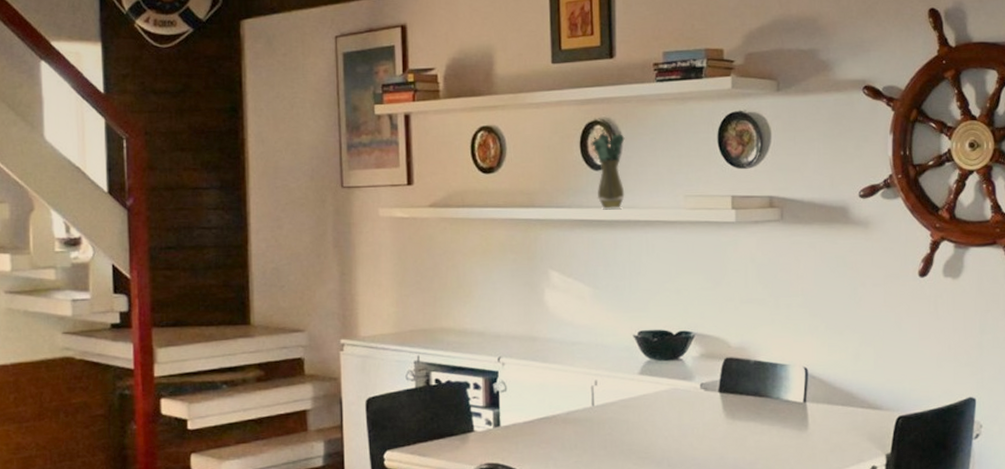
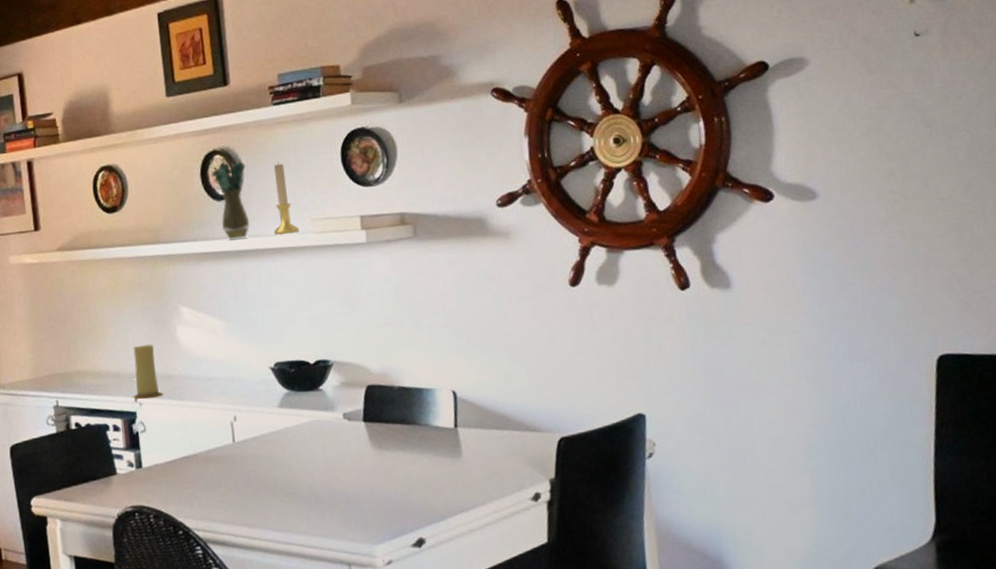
candle: none [496,305,526,359] -> present [133,344,162,399]
candle holder: none [647,137,672,208] -> present [273,161,299,235]

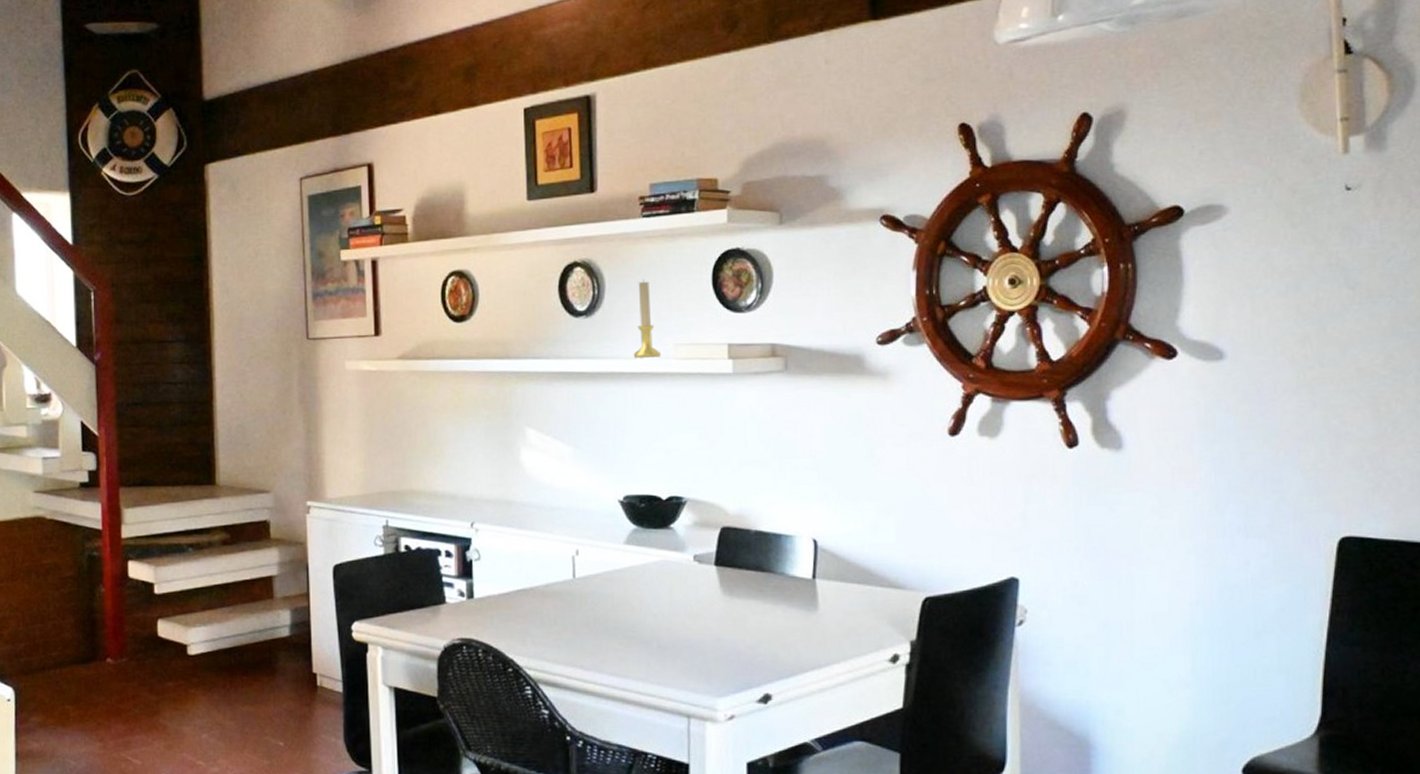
candle: present [133,344,162,399] -> none [469,466,501,524]
vase: present [211,159,250,240] -> none [570,272,608,361]

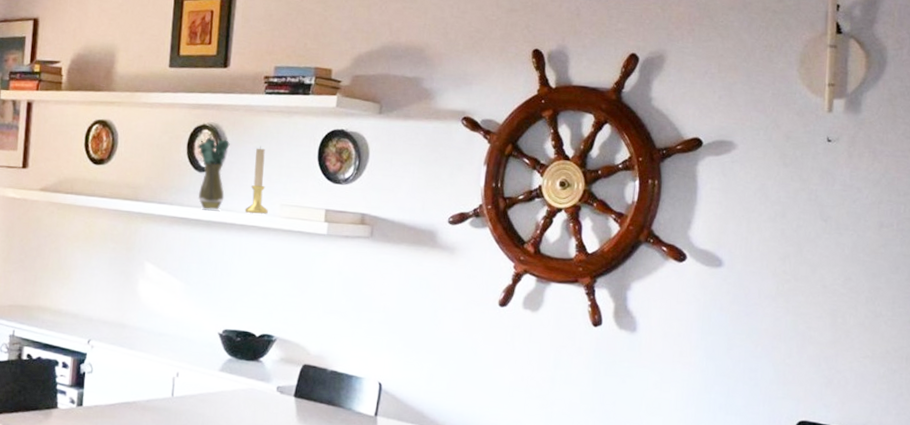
vase: none [570,272,608,361] -> present [197,134,230,211]

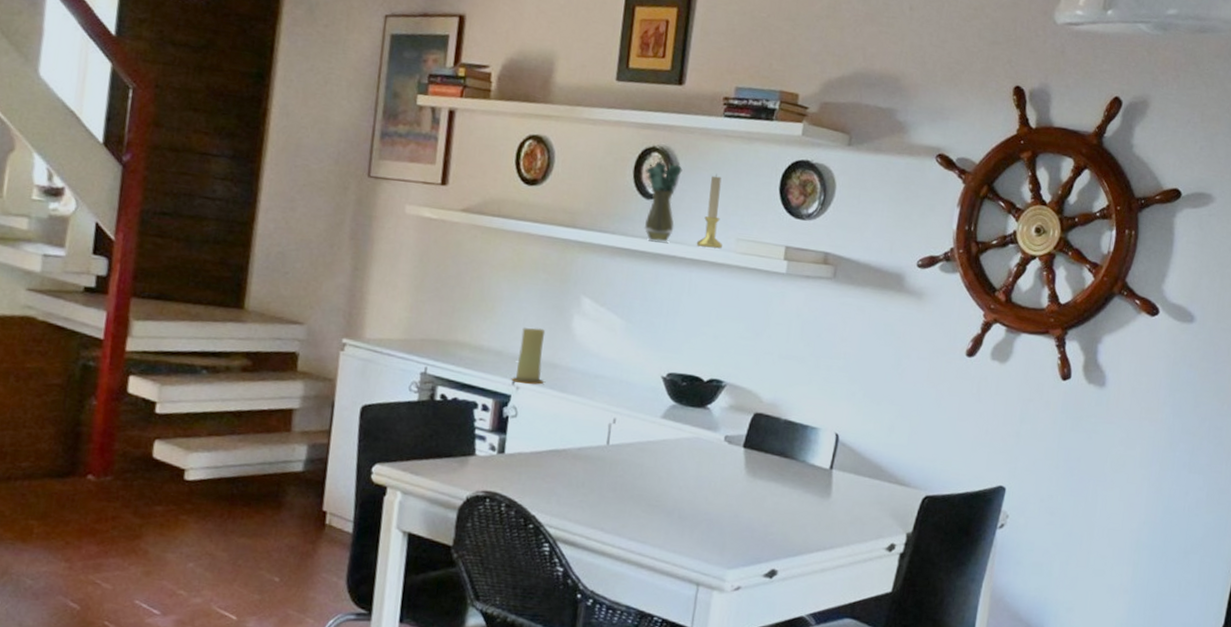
candle: none [86,292,115,343] -> present [511,328,546,384]

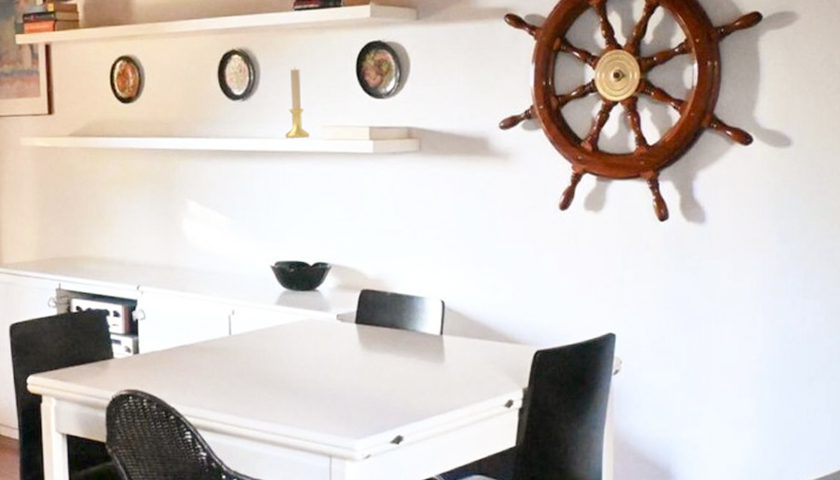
candle: present [511,328,546,384] -> none [135,235,164,287]
vase: present [644,157,683,242] -> none [229,59,263,140]

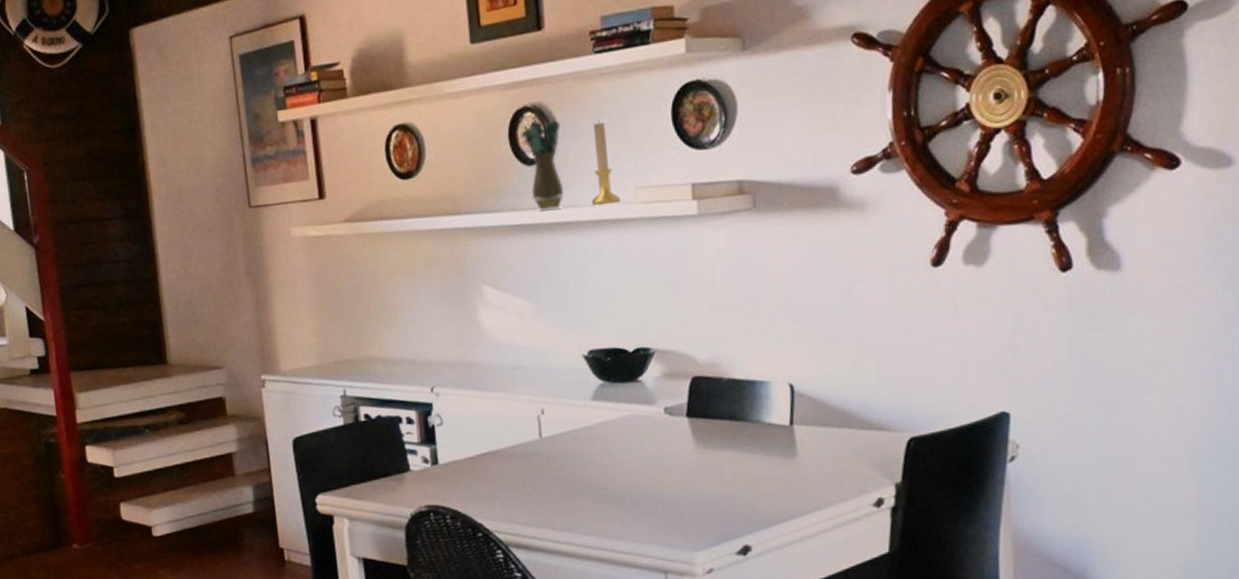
vase: none [229,59,263,140] -> present [521,116,564,211]

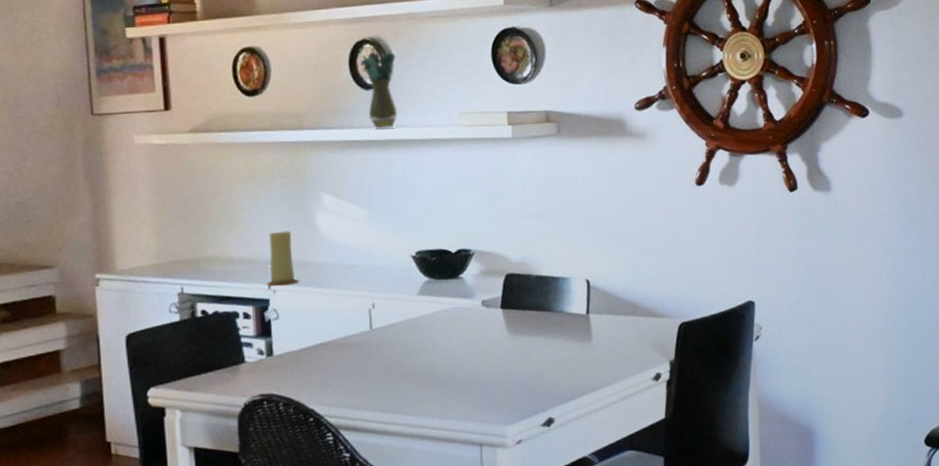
candle: none [429,328,462,389] -> present [266,230,298,286]
candle holder: present [591,120,620,205] -> none [421,54,447,126]

